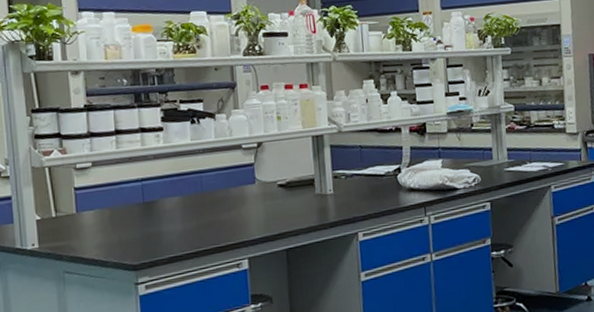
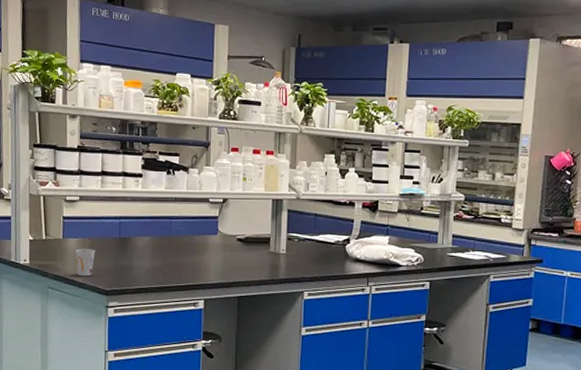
cup: none [93,219,117,254] -> present [75,248,95,277]

